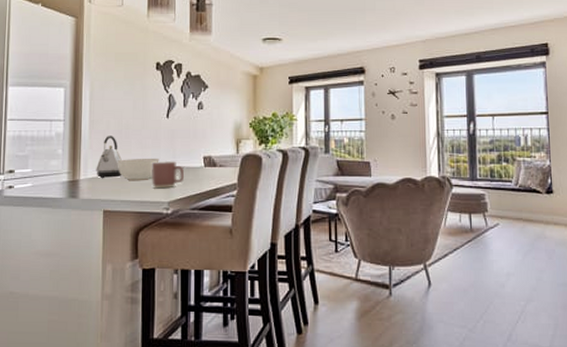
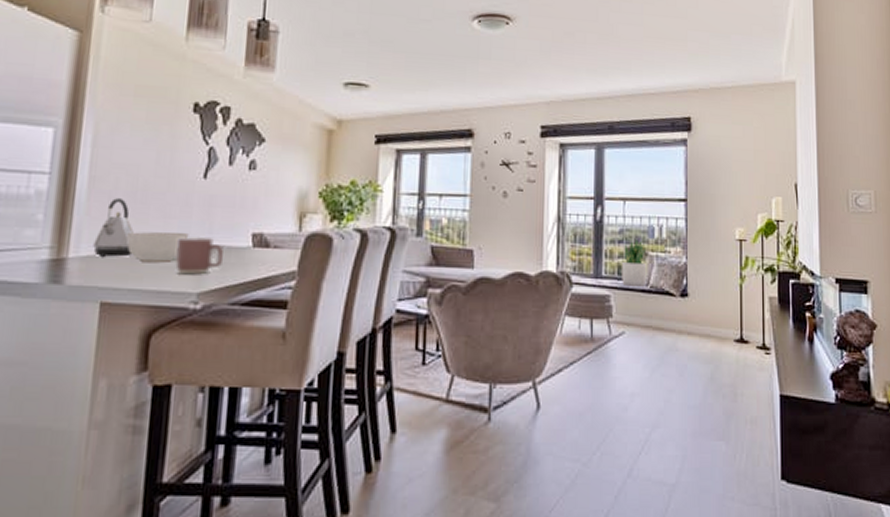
planter: none [494,148,516,187] -> present [622,240,647,288]

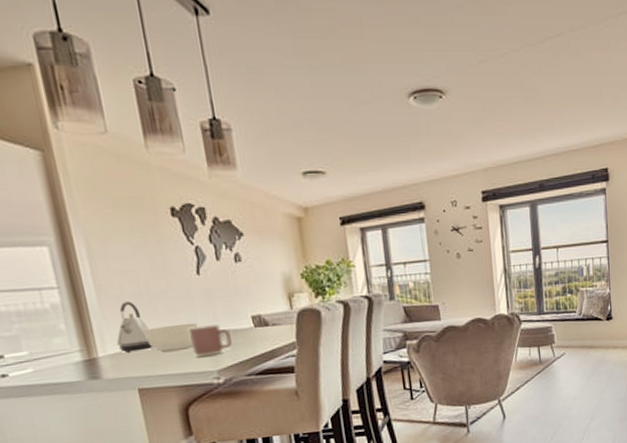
planter: present [622,240,647,288] -> none [559,279,579,318]

